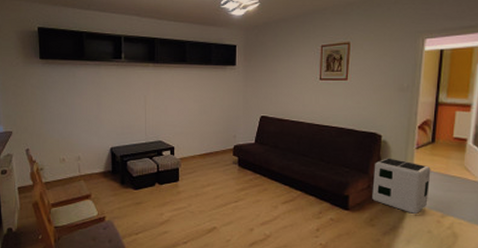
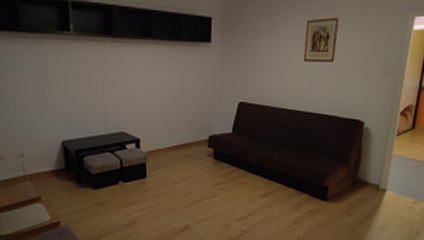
air purifier: present [372,158,431,215] -> none [351,145,409,202]

